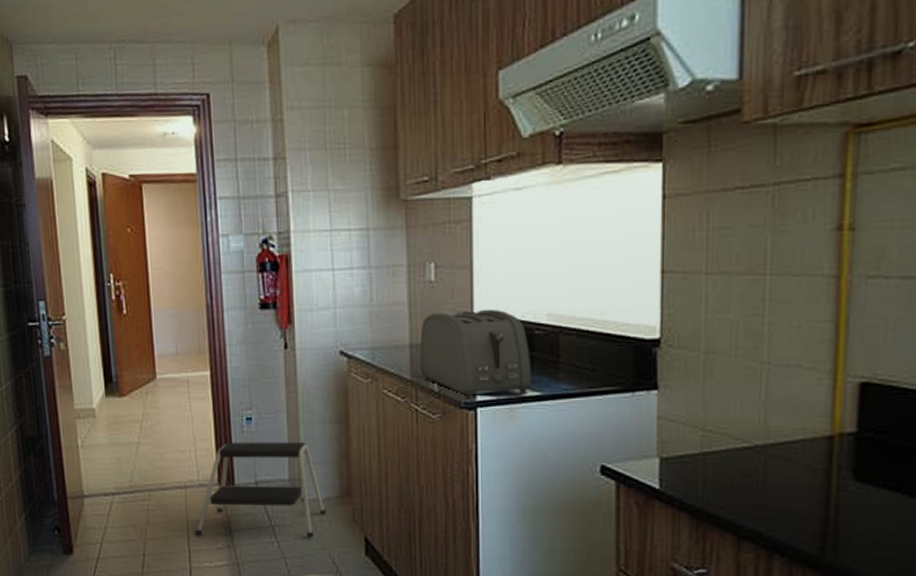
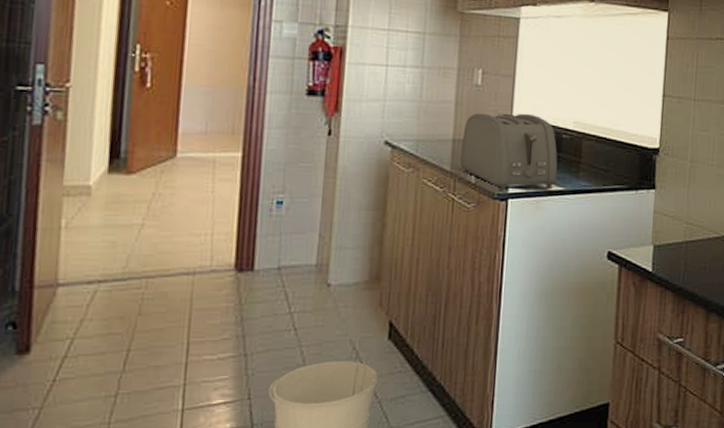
step stool: present [194,442,327,538] -> none [198,226,353,326]

